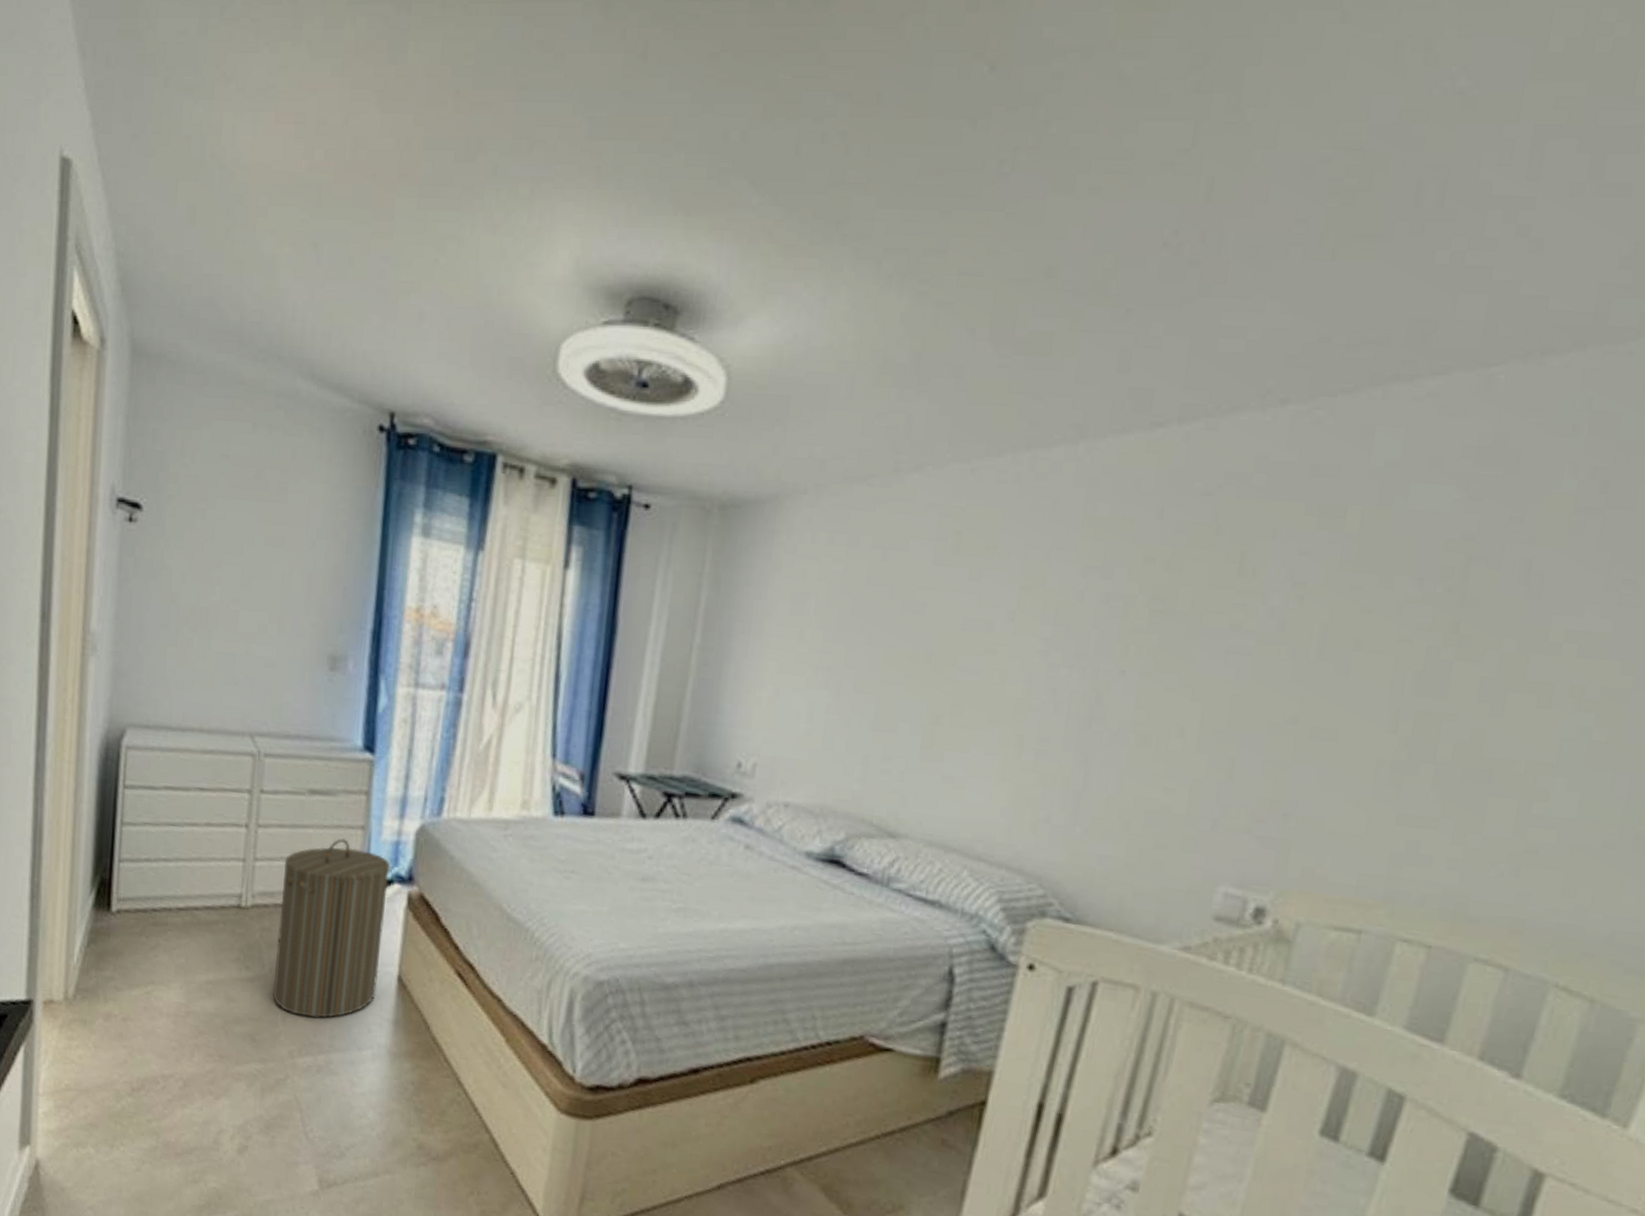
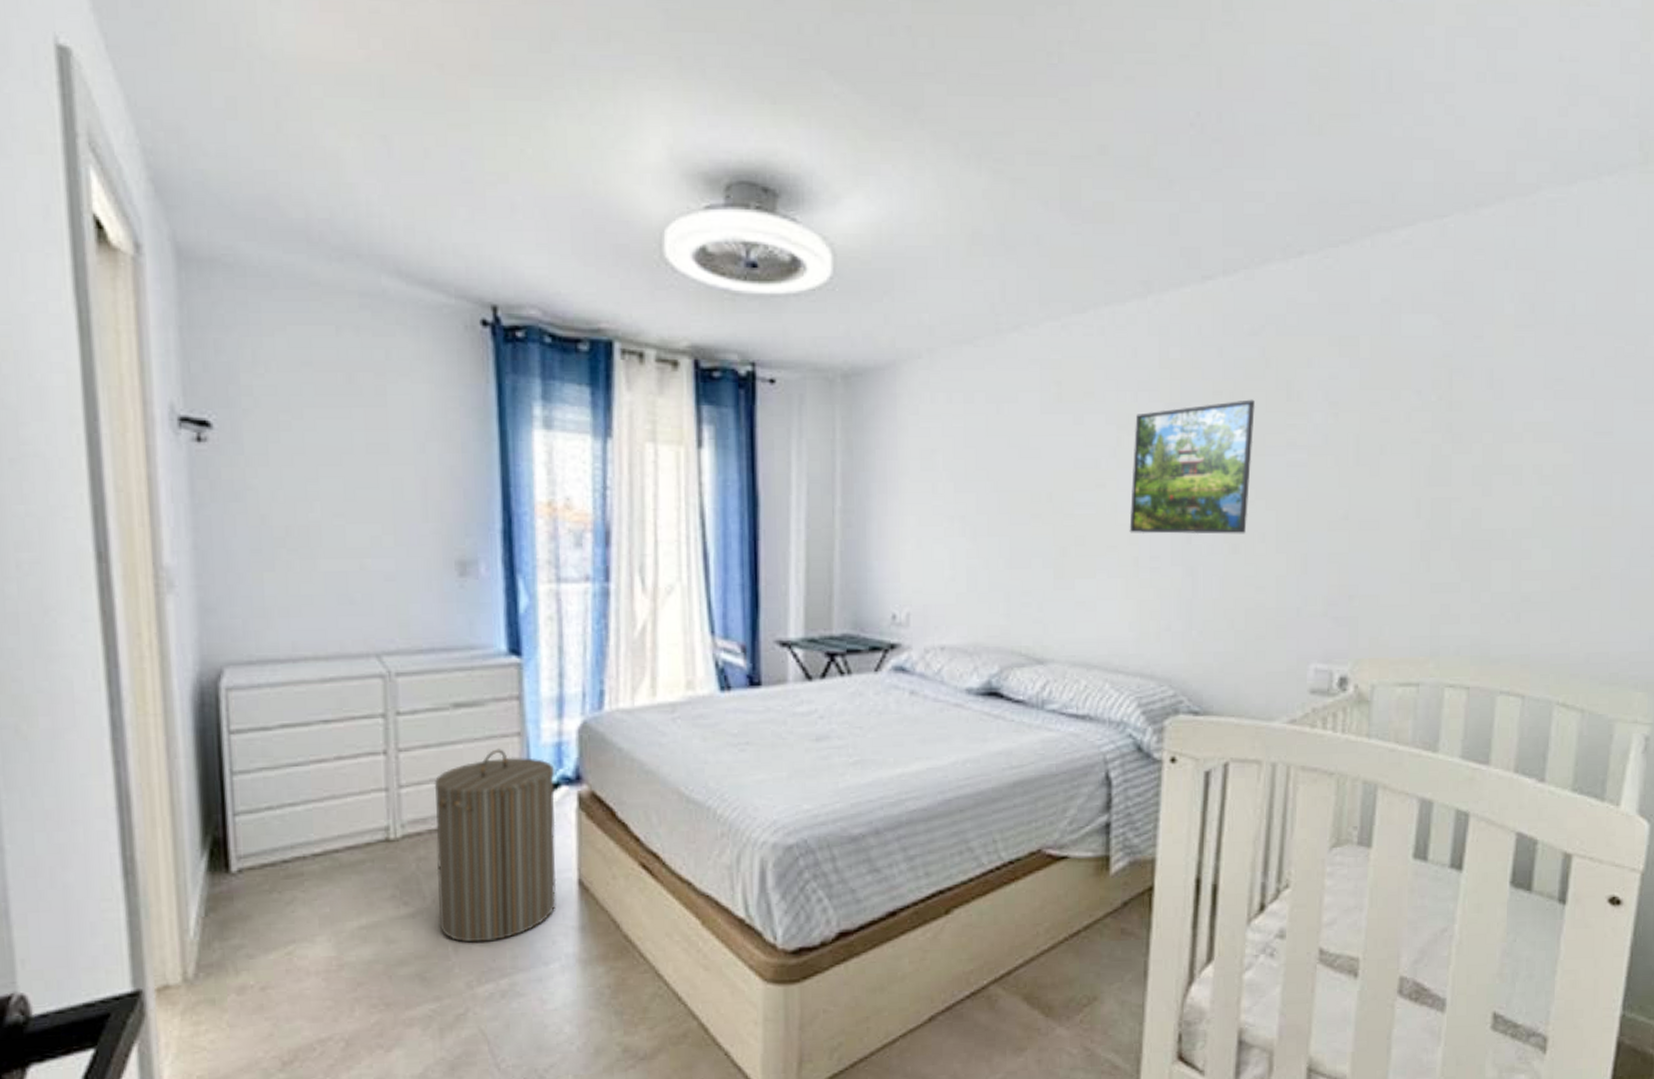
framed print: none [1017,570,1196,726] -> present [1129,399,1255,535]

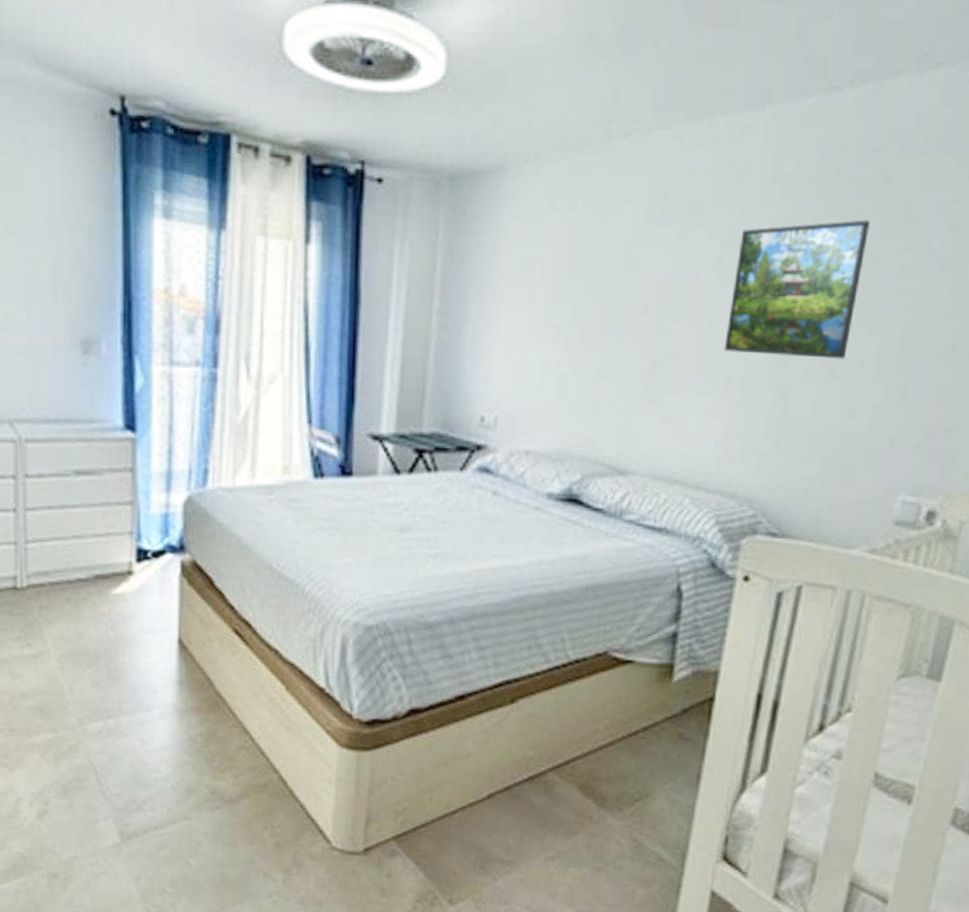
laundry hamper: present [434,749,557,943] -> none [56,515,162,686]

